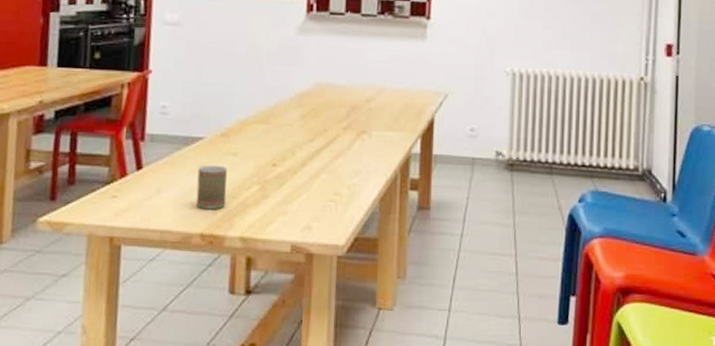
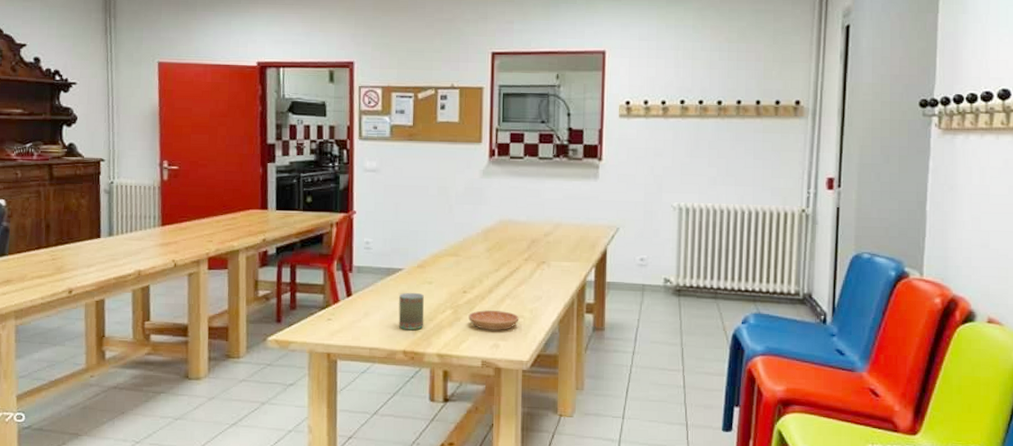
saucer: none [277,186,335,210] -> present [468,310,519,330]

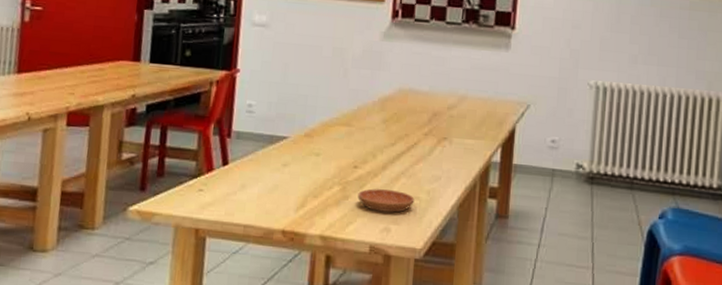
mug: present [398,292,425,330] -> none [278,164,310,207]

